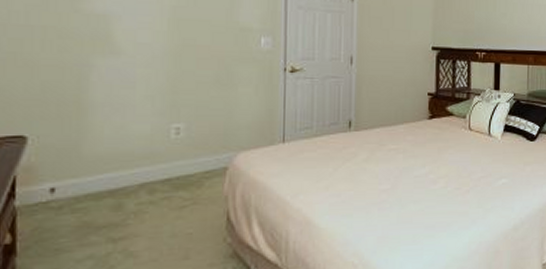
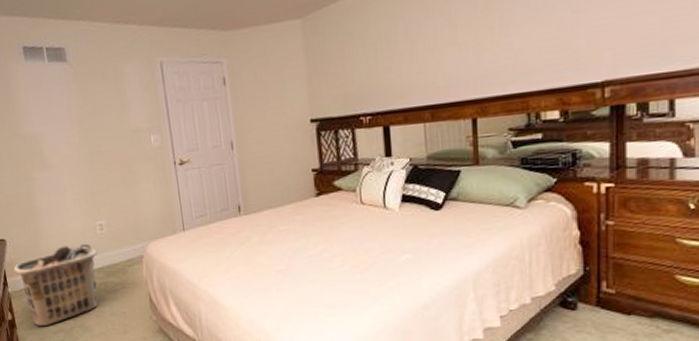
clothes hamper: none [30,148,167,253] -> present [13,243,98,327]

